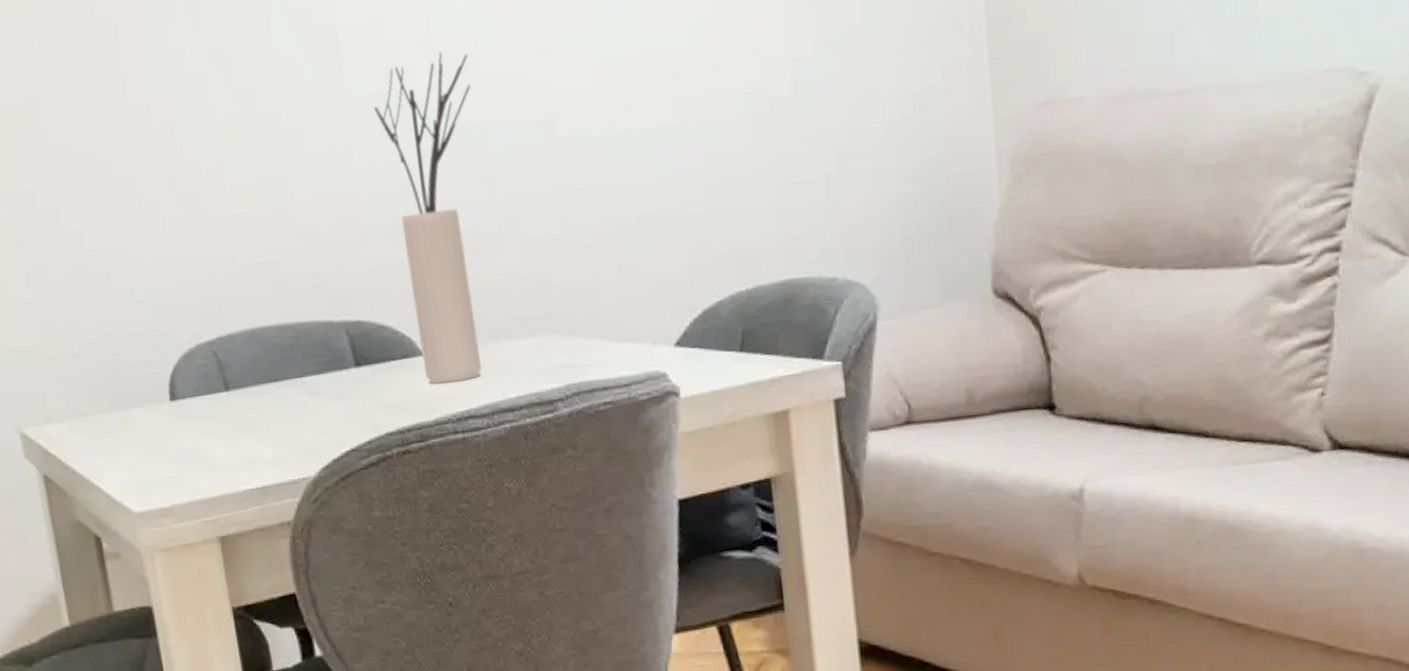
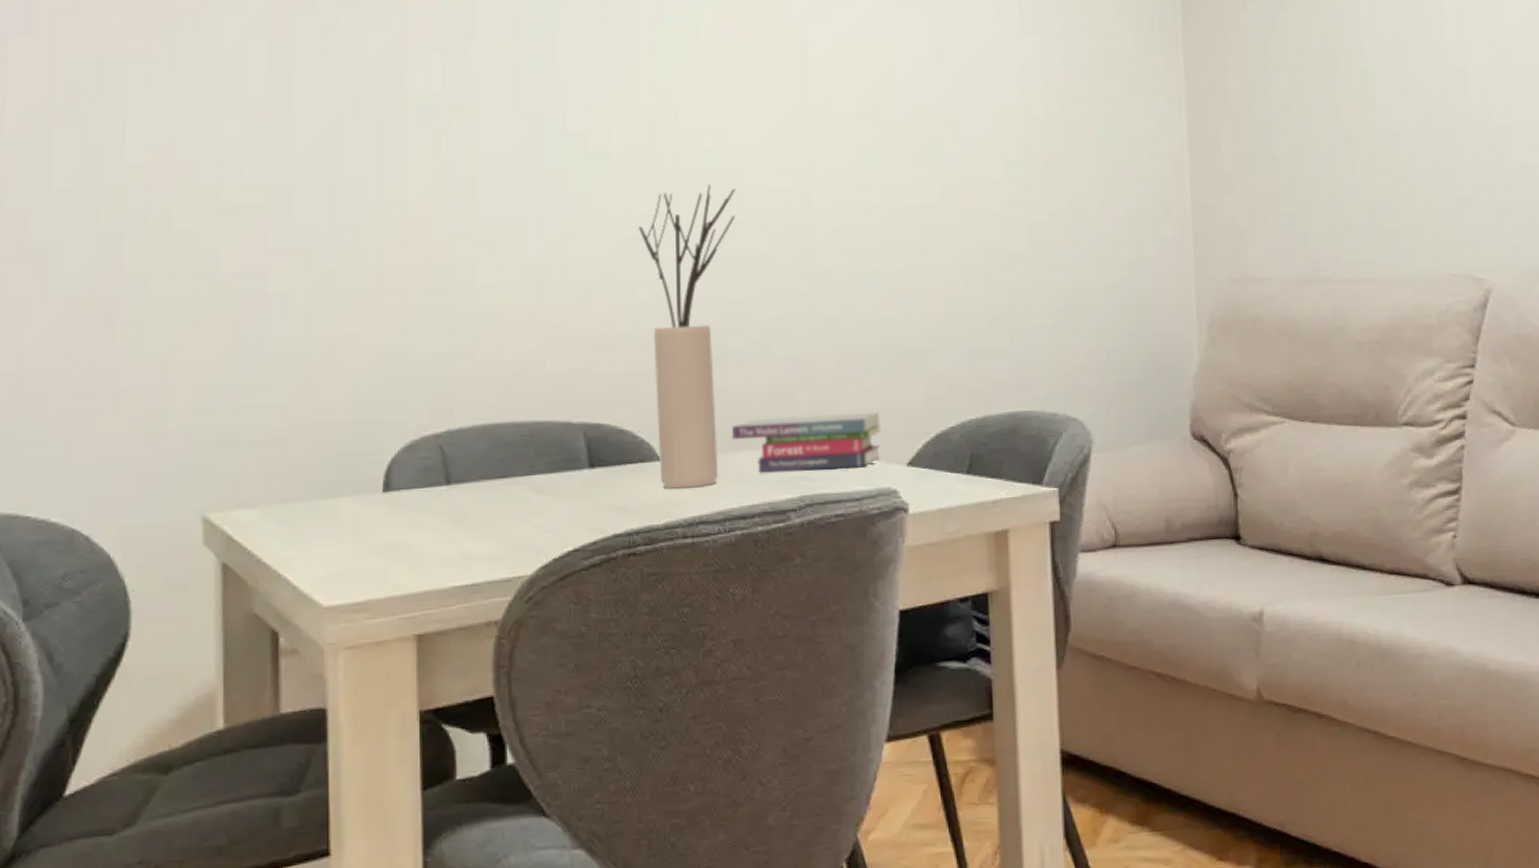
books: none [490,290,646,364] -> present [731,413,881,474]

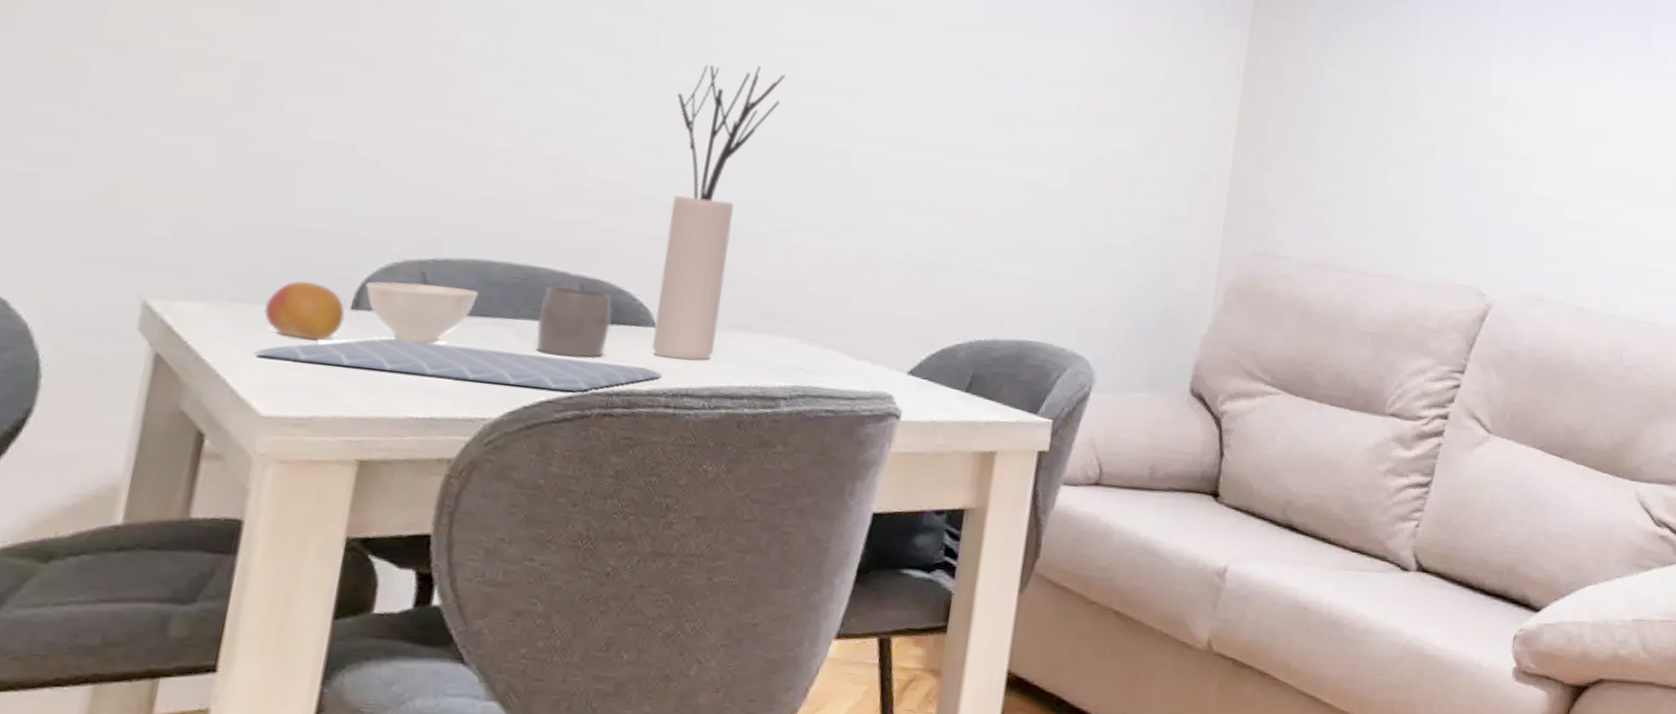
fruit: none [307,472,378,528] -> present [263,281,345,341]
placemat: none [307,502,676,551] -> present [254,338,663,392]
bowl: none [392,454,494,515] -> present [365,281,480,344]
mug: none [551,434,618,505] -> present [536,286,613,359]
books: present [731,413,881,474] -> none [734,302,890,369]

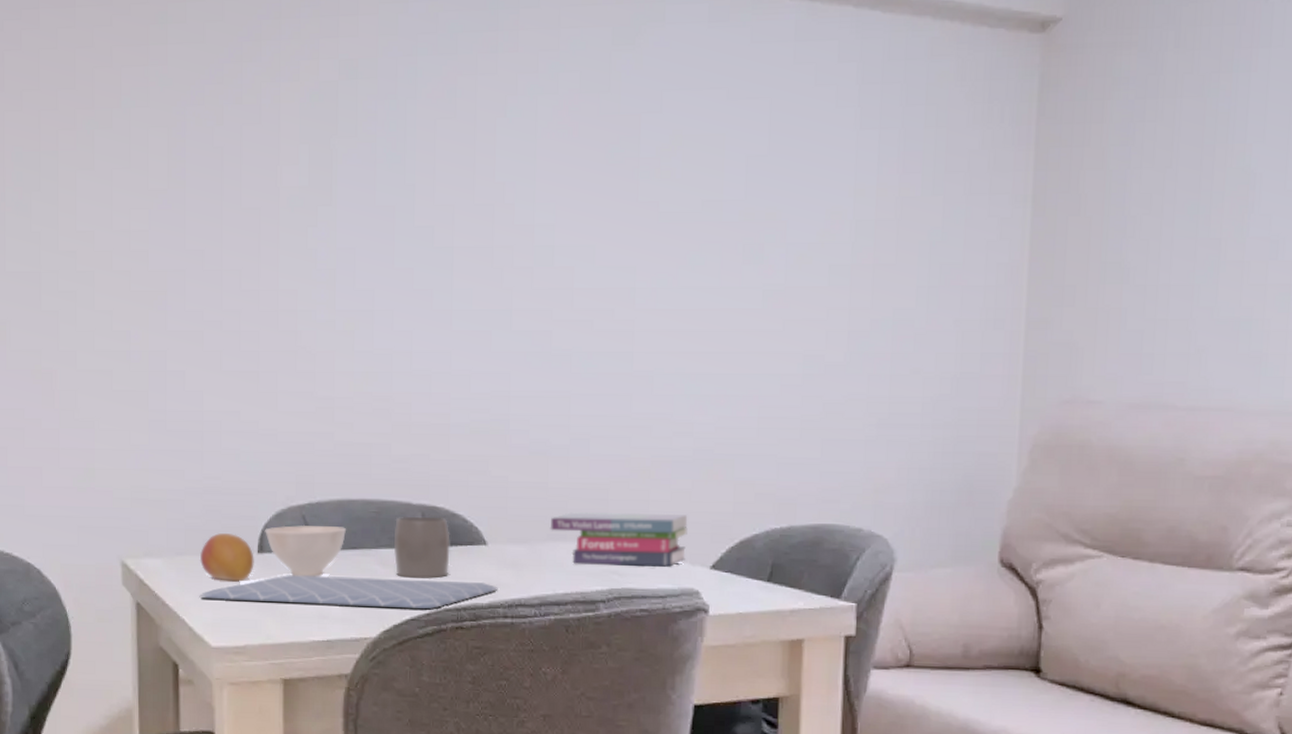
vase: present [652,65,786,361] -> none [474,281,565,574]
books: none [734,302,890,369] -> present [550,512,688,567]

